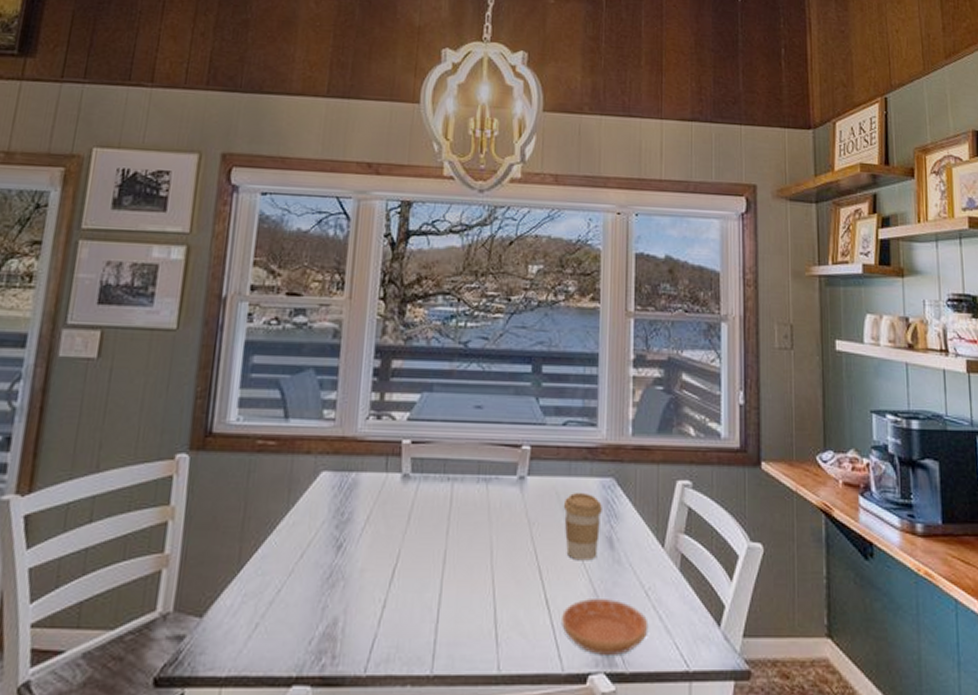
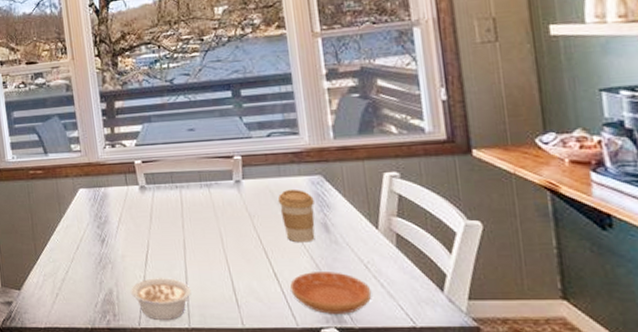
legume: none [363,603,442,663] -> present [131,278,191,320]

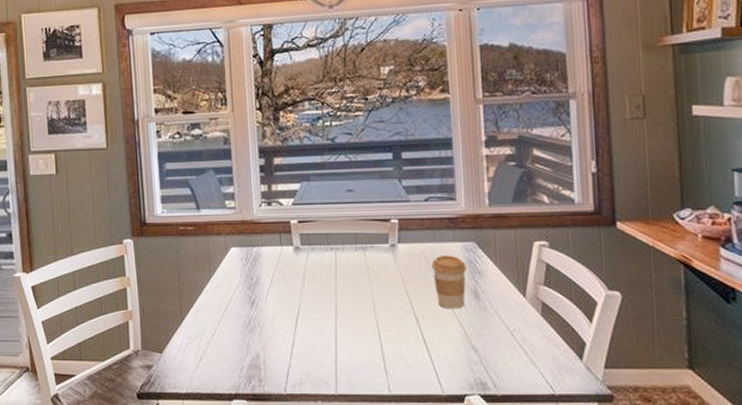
legume: present [131,278,191,320] -> none [278,342,340,386]
saucer: present [290,272,372,314] -> none [438,339,516,381]

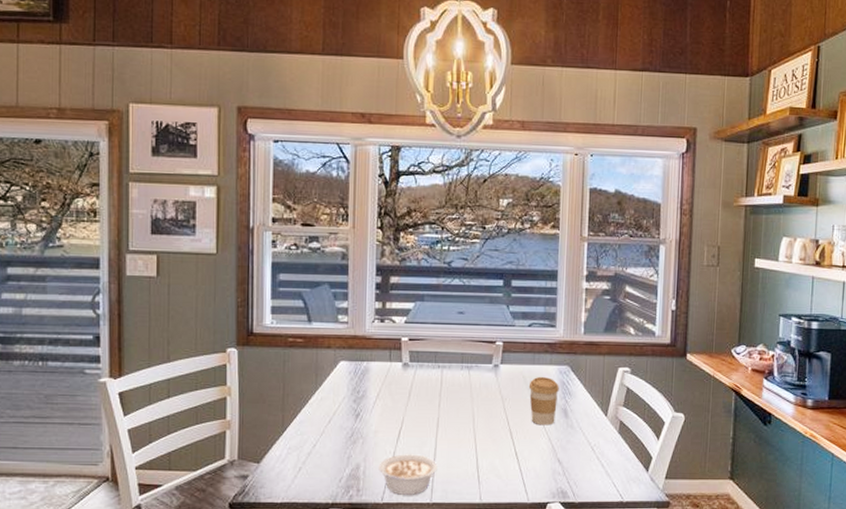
legume: none [278,342,340,386] -> present [378,454,438,495]

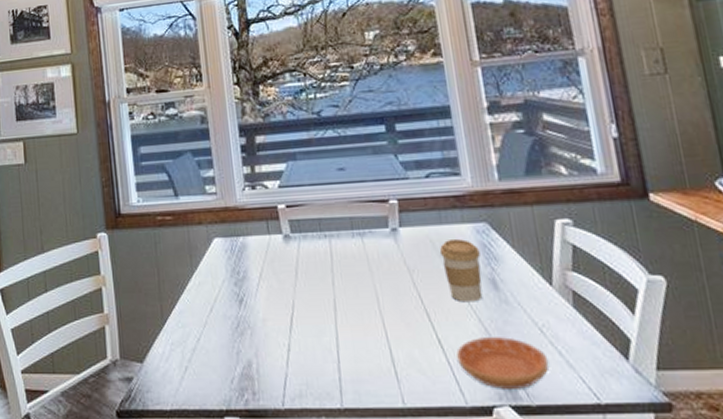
legume: present [378,454,438,495] -> none [273,346,344,398]
saucer: none [527,452,593,490] -> present [457,337,549,389]

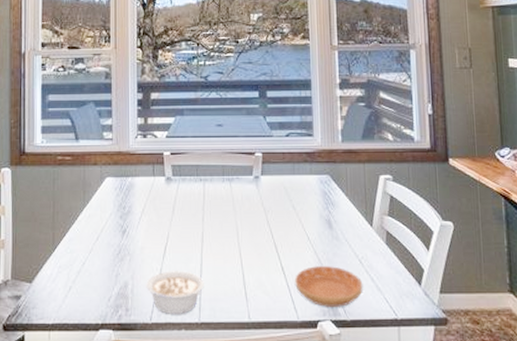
legume: none [273,346,344,398] -> present [146,271,204,314]
coffee cup: present [439,238,483,303] -> none [290,186,321,238]

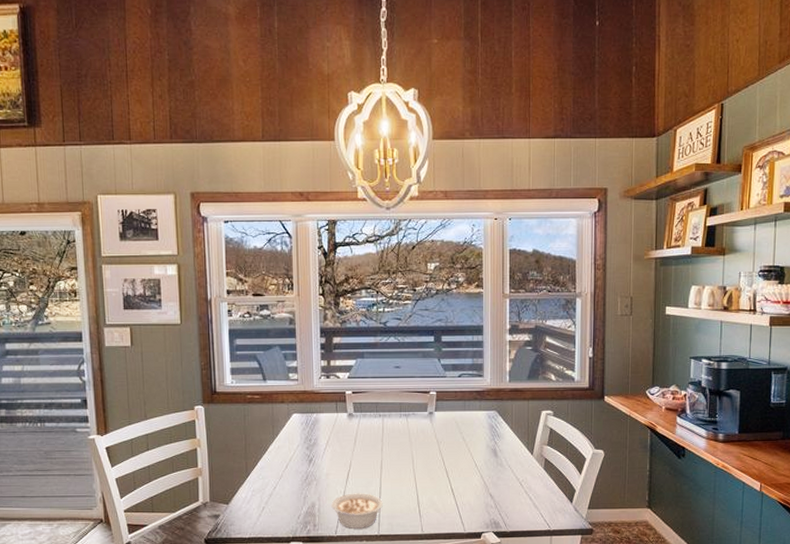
saucer: present [295,266,363,307] -> none [463,488,522,521]

